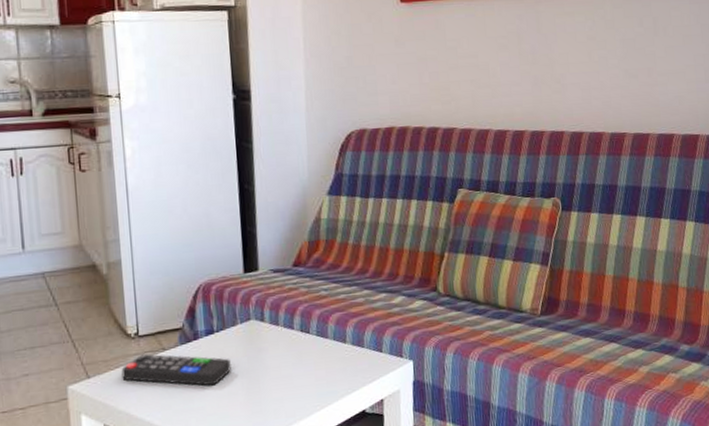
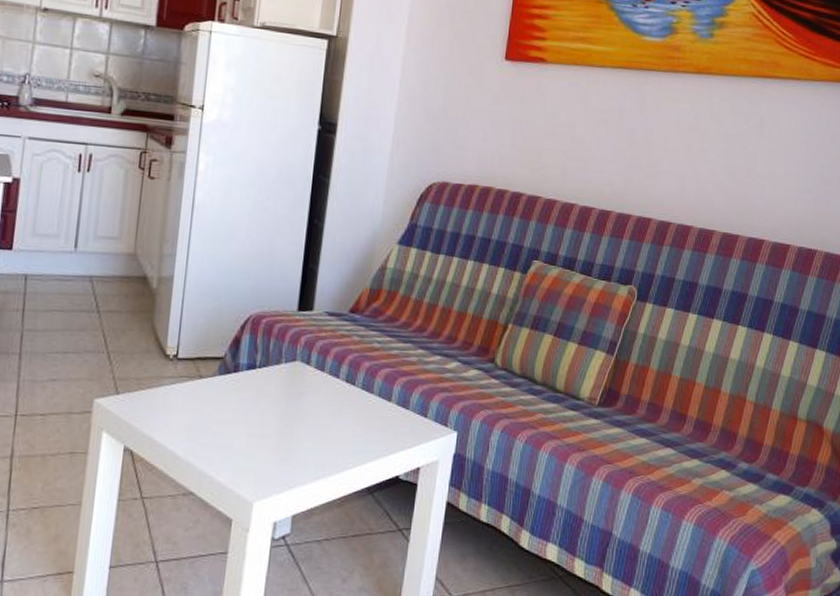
remote control: present [121,354,231,386] -> none [152,379,268,424]

